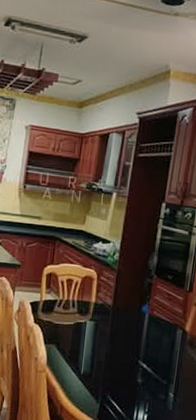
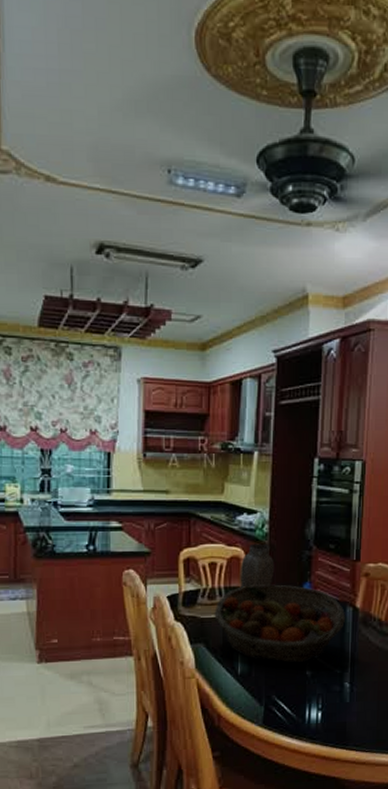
fruit basket: none [66,301,176,371] -> present [214,584,345,662]
vase: none [90,267,121,304] -> present [240,543,275,588]

